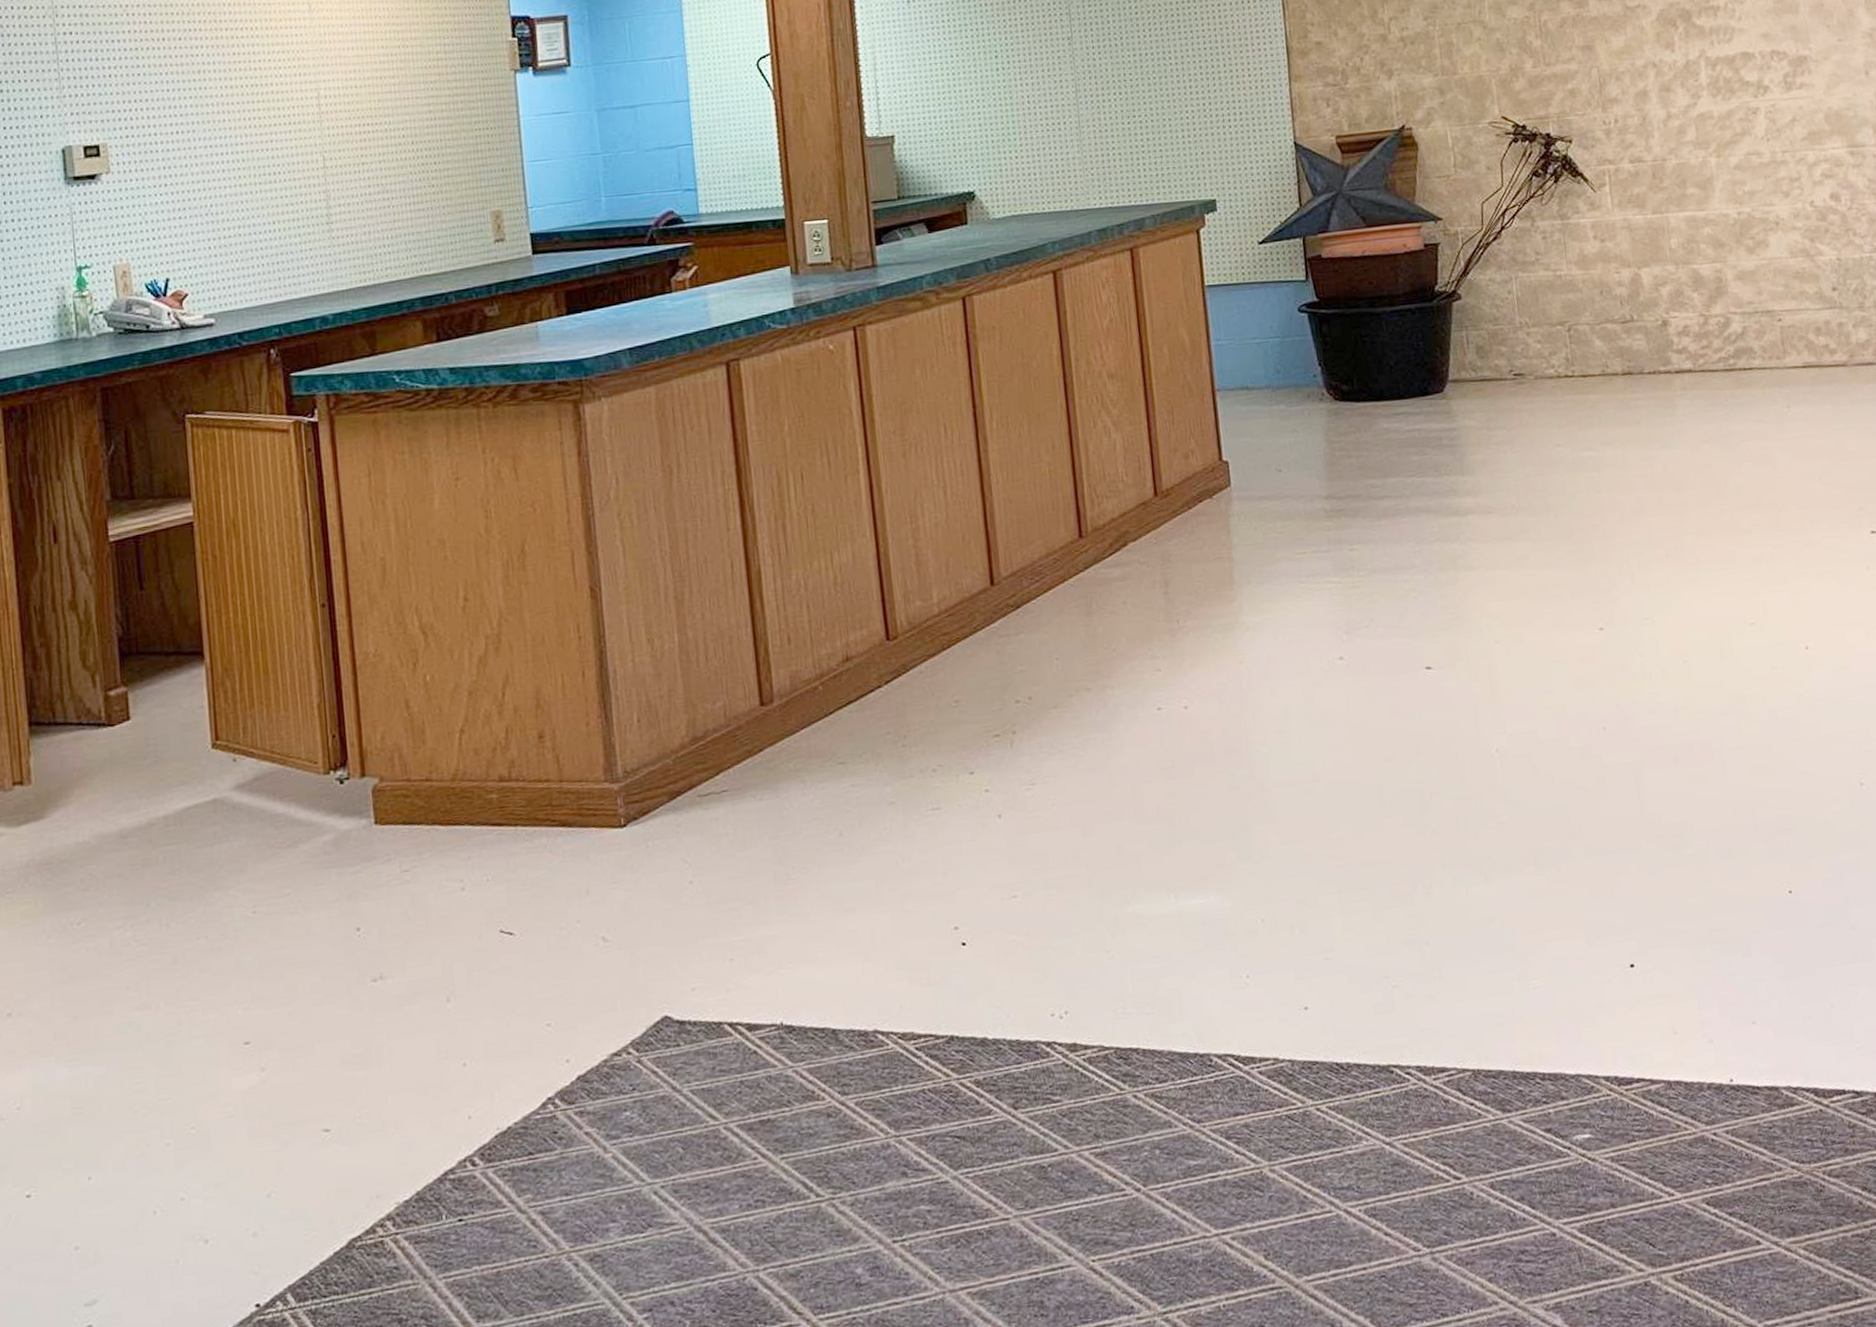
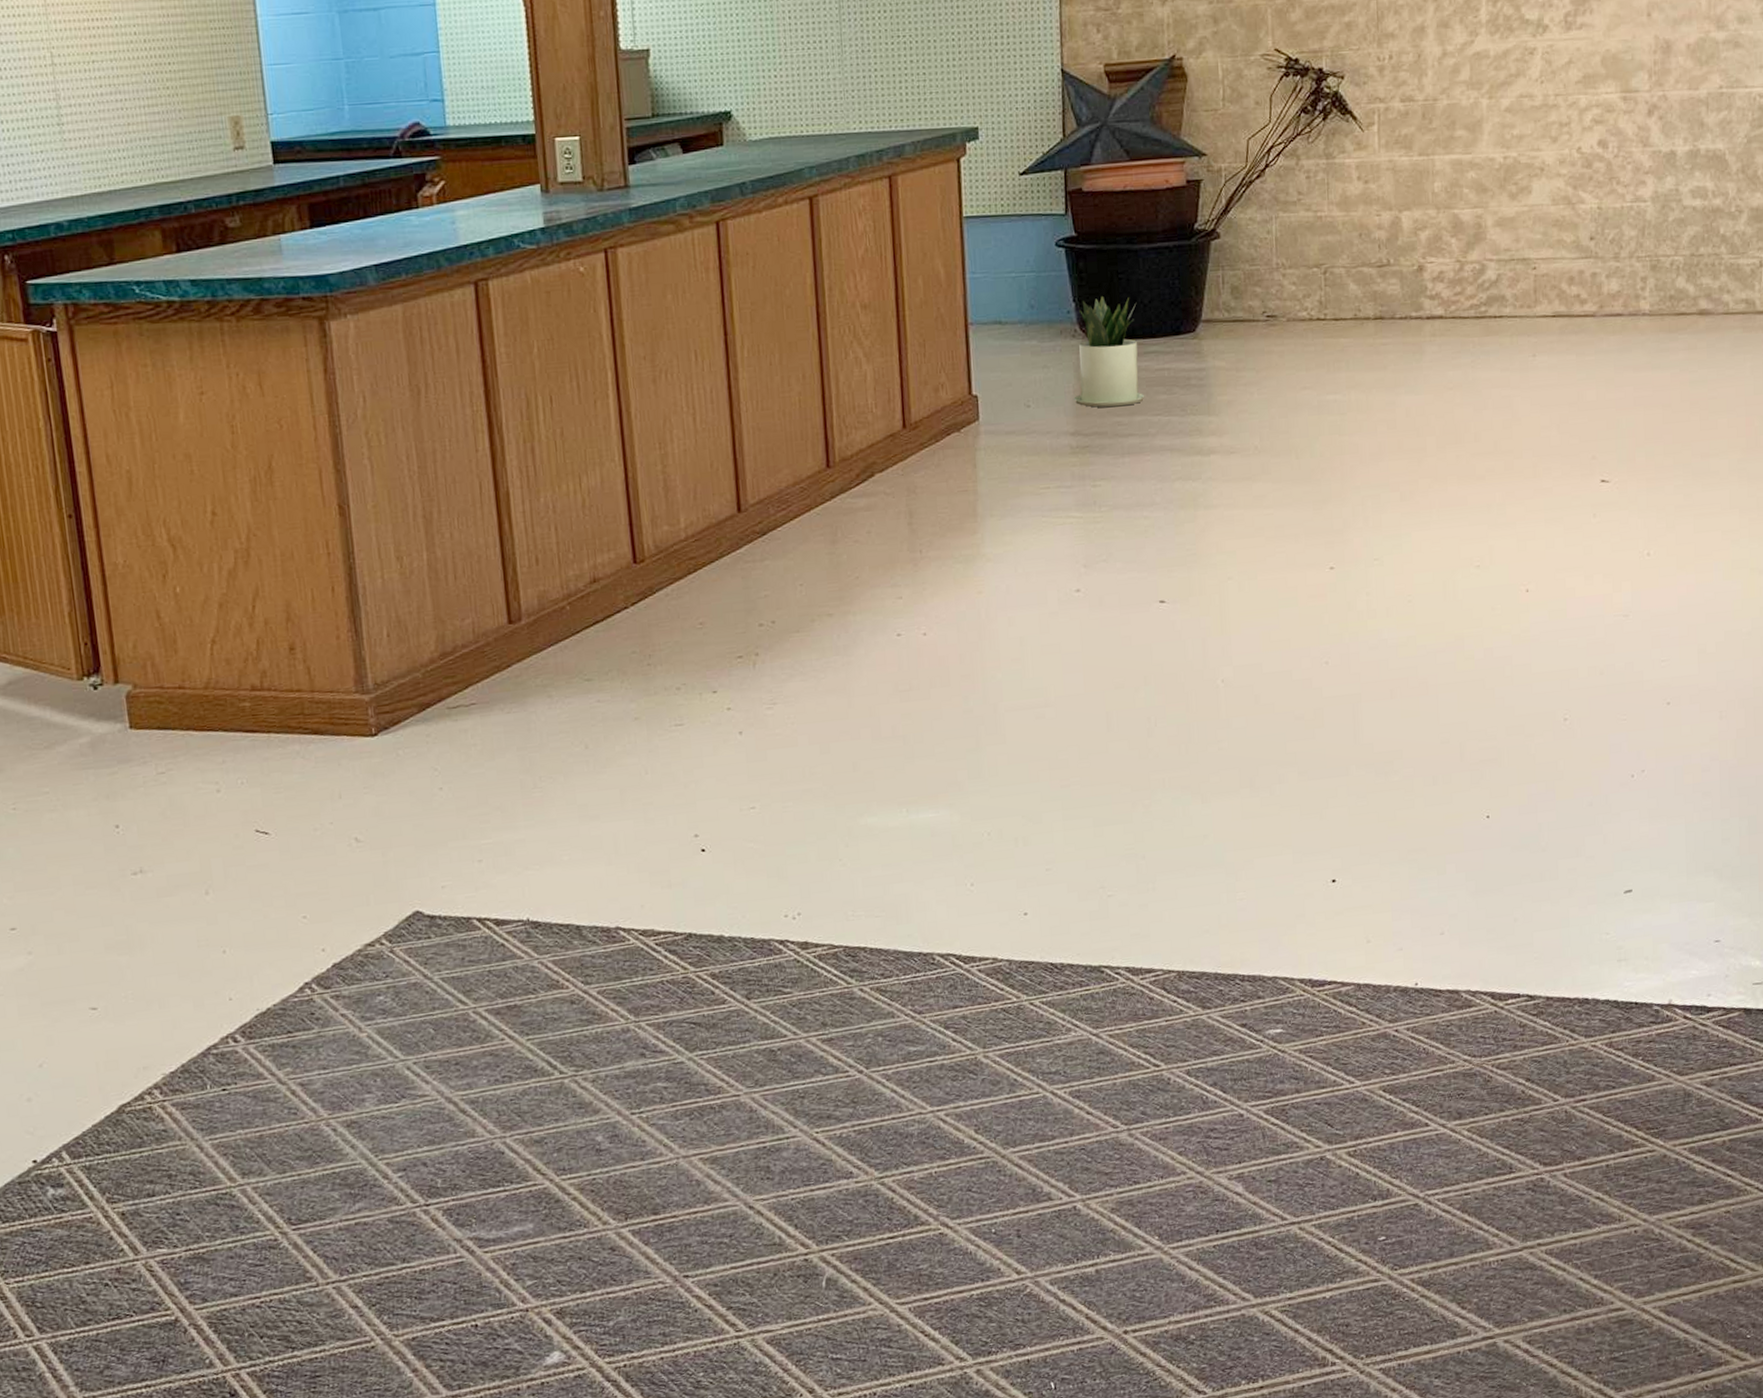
planter: none [1325,360,1397,471] -> present [1074,297,1145,408]

